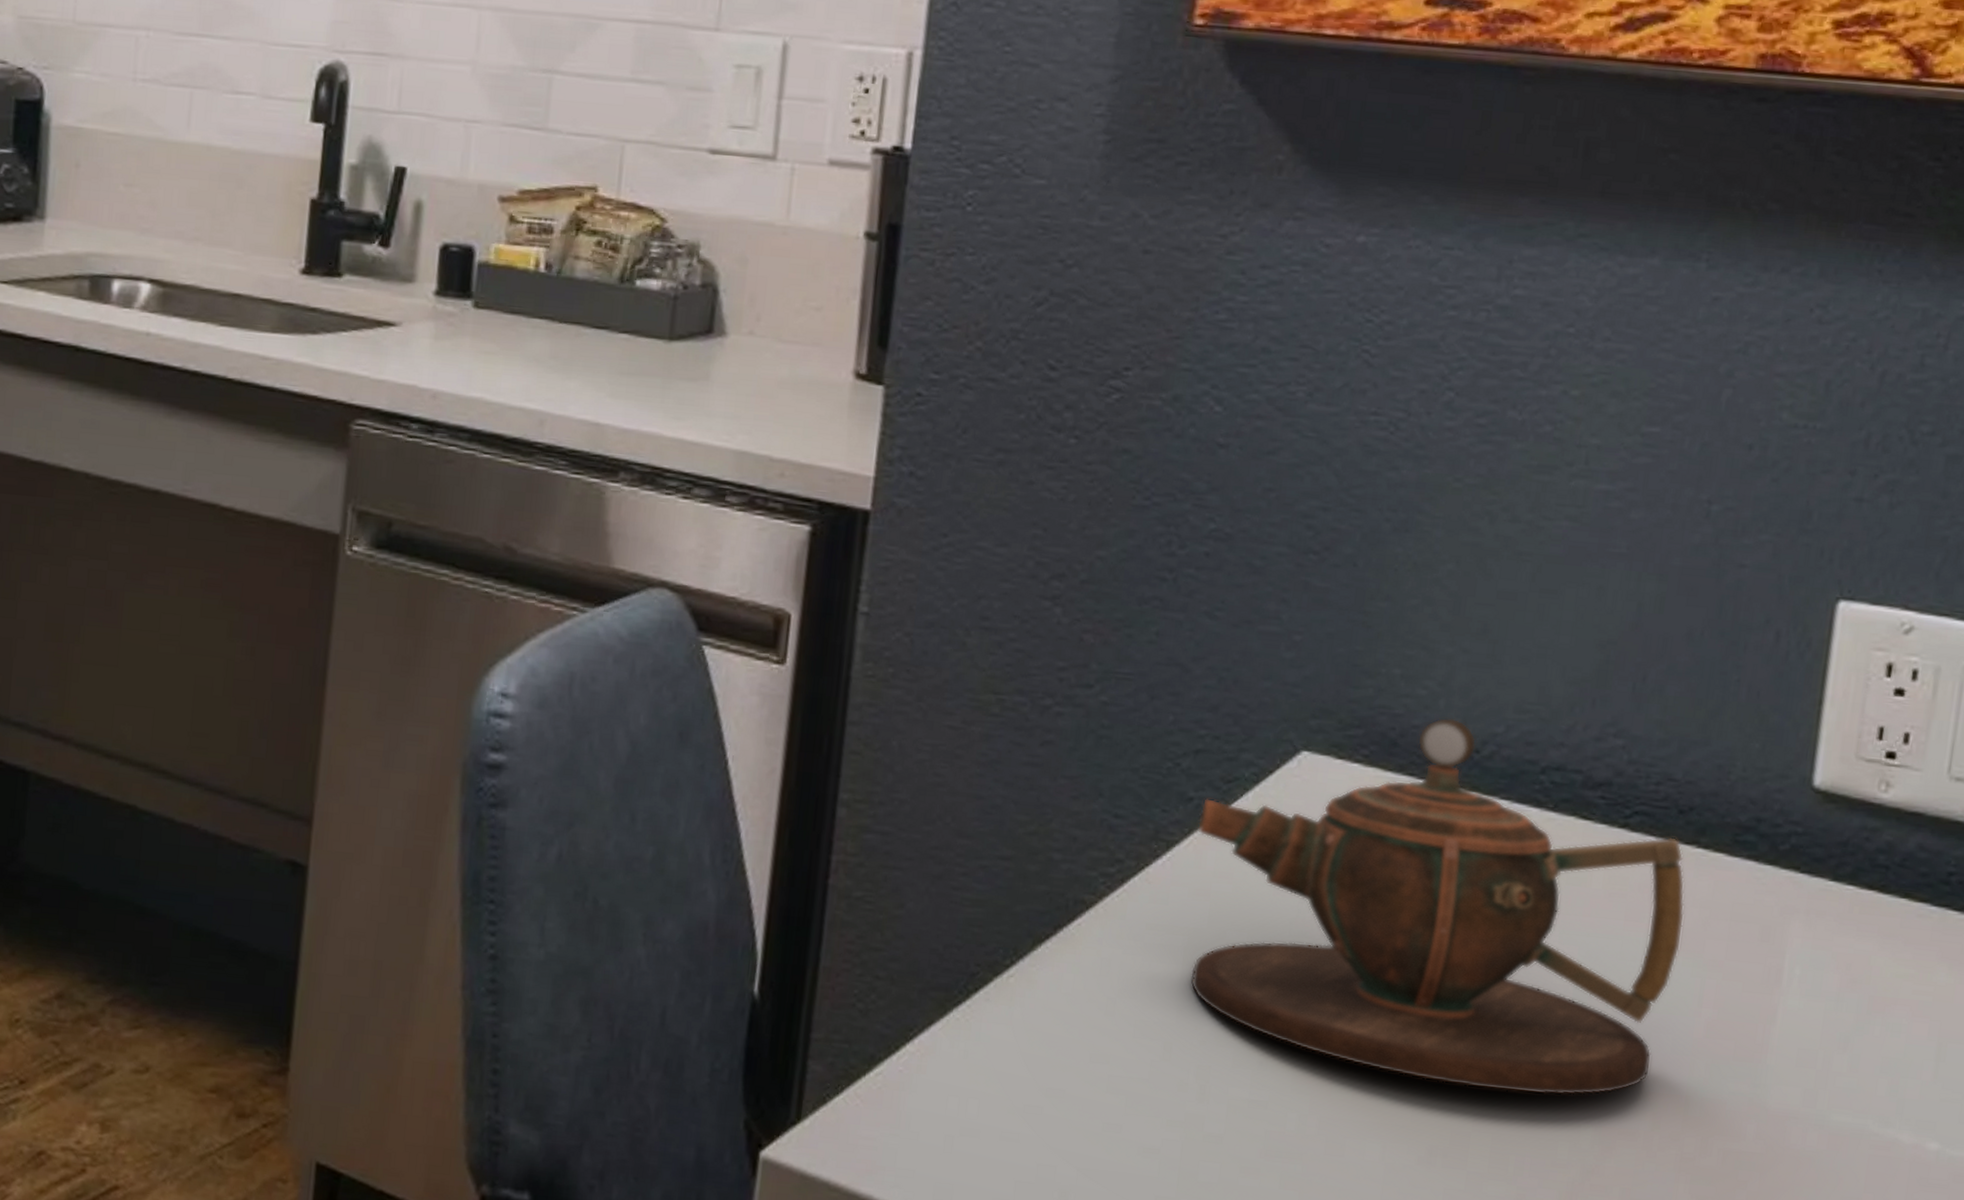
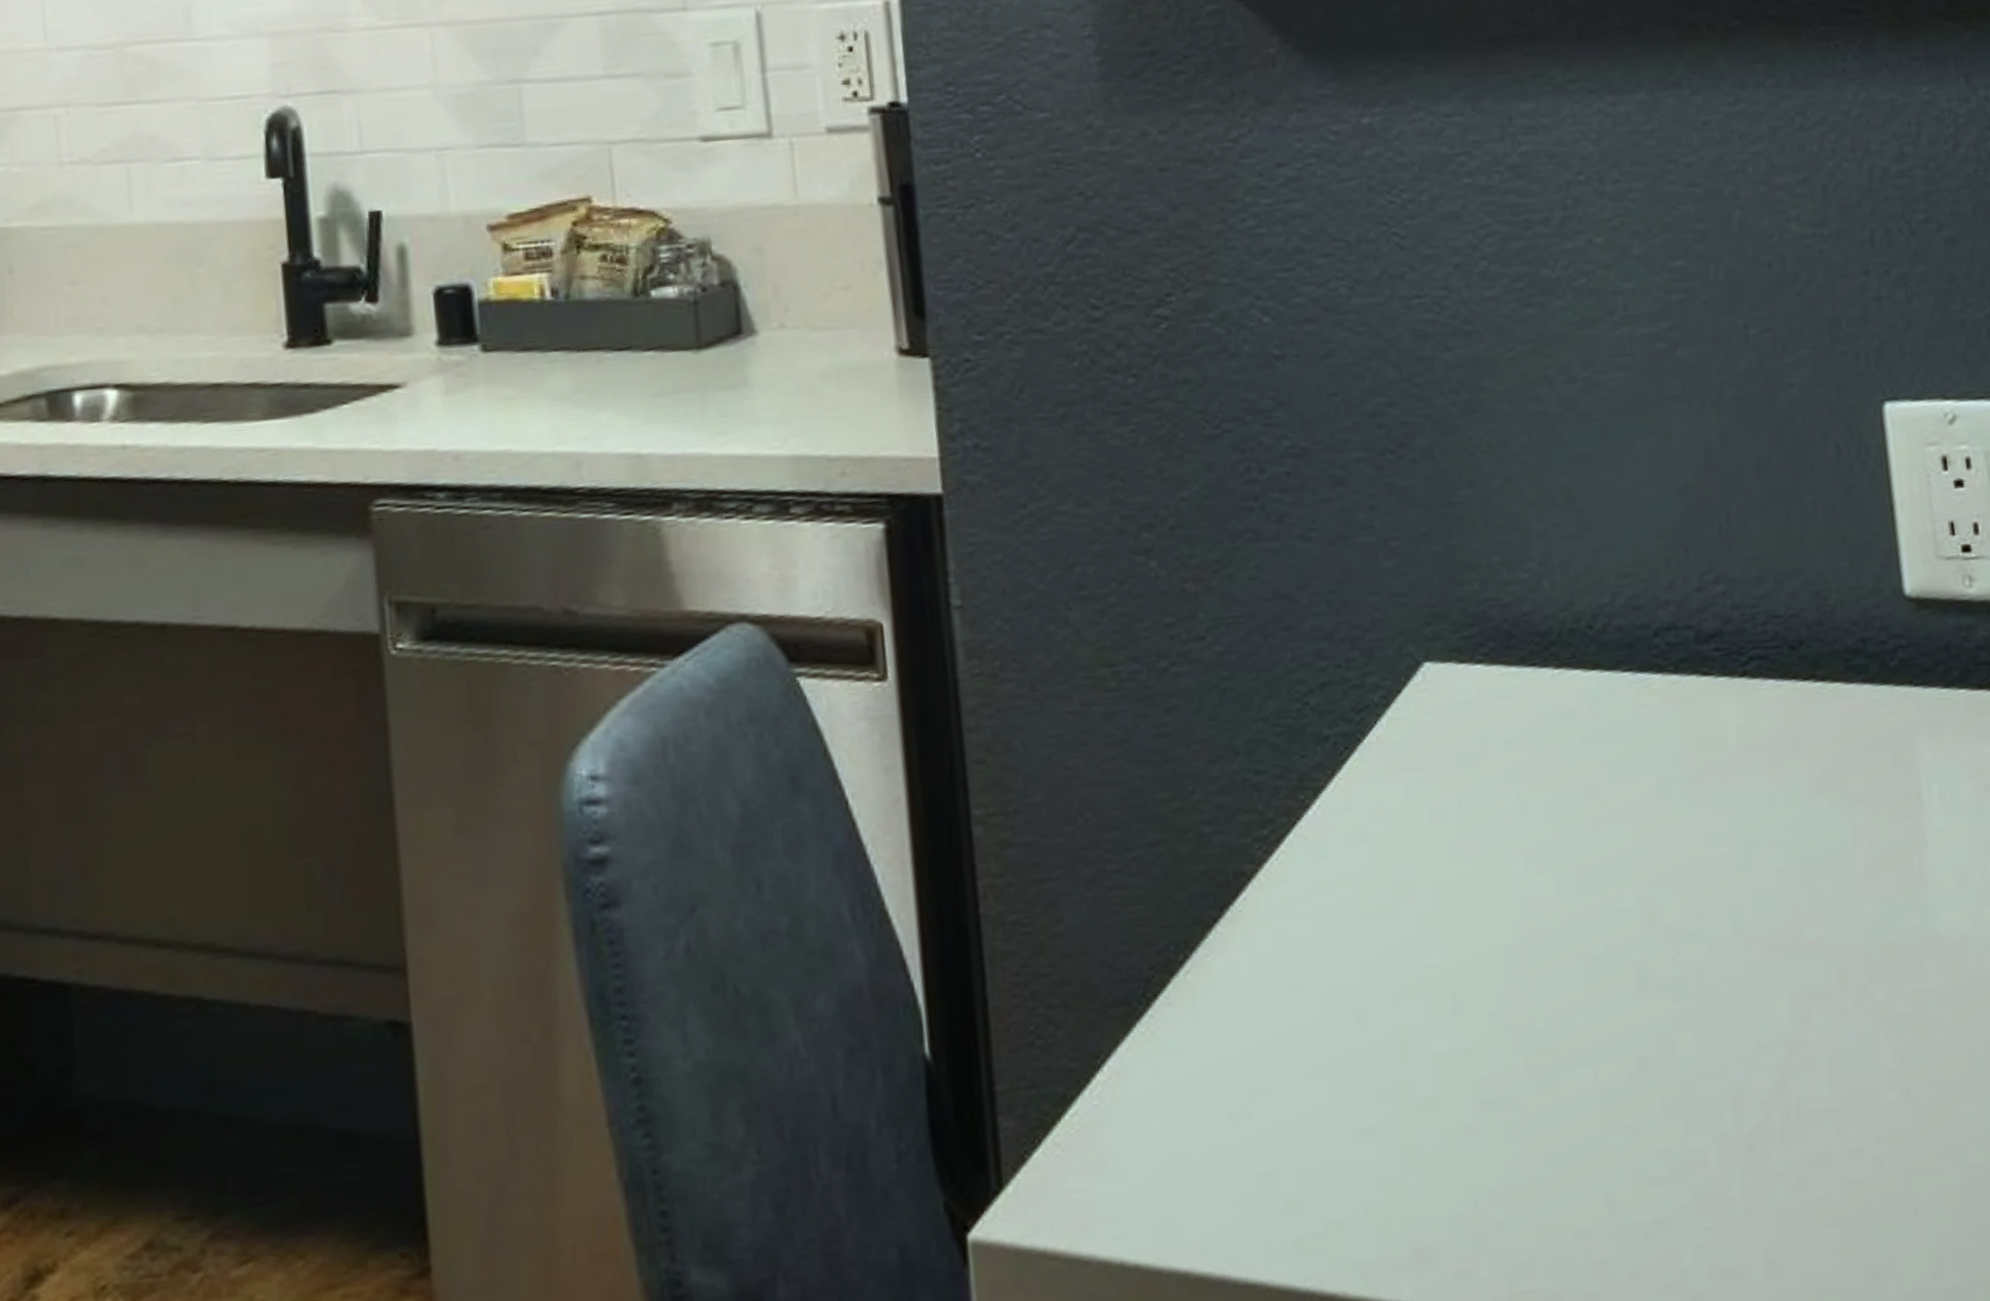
teapot: present [1190,717,1685,1096] -> none [1338,596,1826,988]

